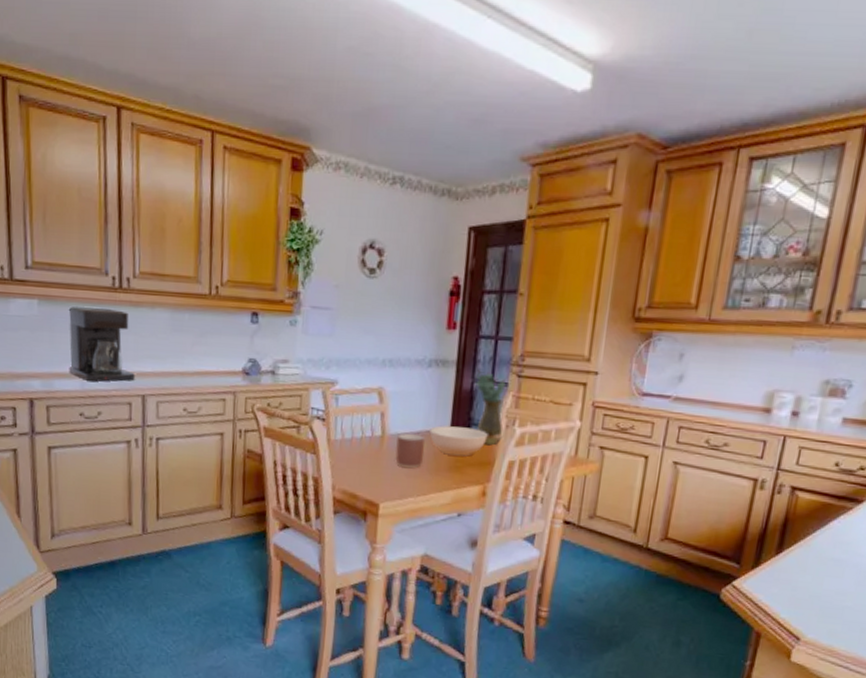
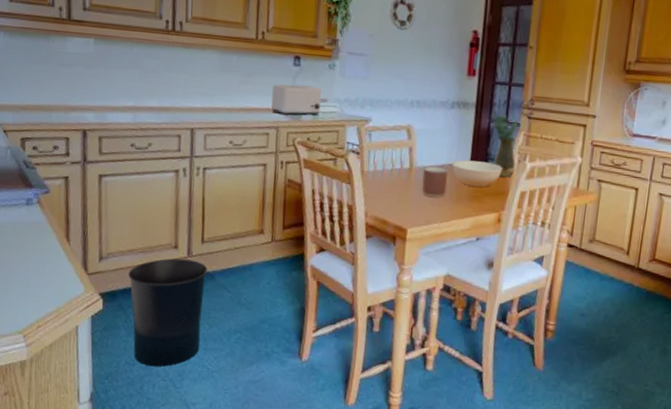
coffee maker: present [69,307,135,382] -> none [122,46,185,116]
waste bin: none [82,535,164,650] -> present [128,258,208,367]
toaster: none [228,344,283,380] -> present [271,84,322,116]

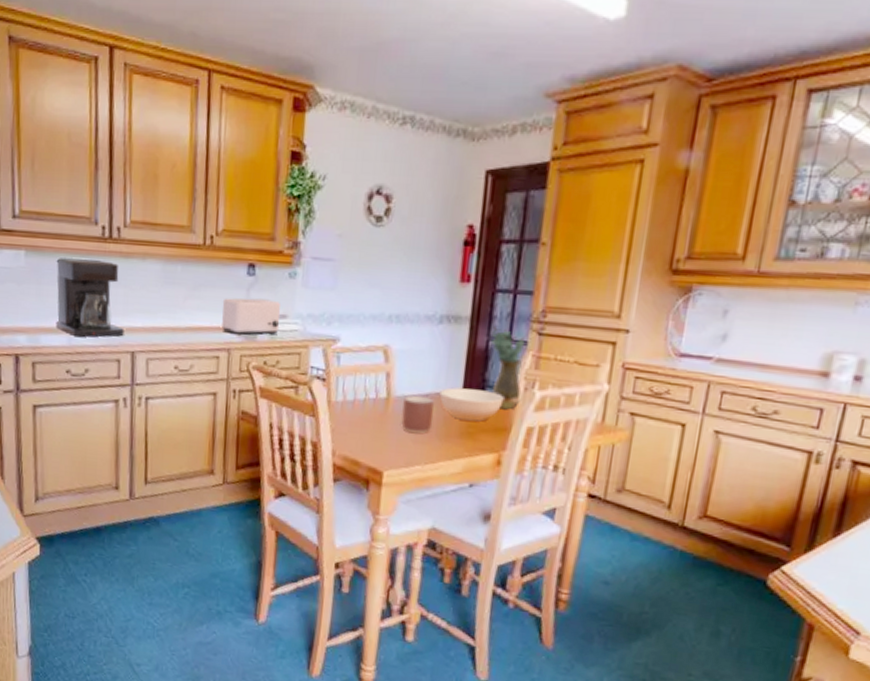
coffee maker: none [122,46,185,116] -> present [56,258,124,337]
waste bin: present [128,258,208,367] -> none [66,500,152,621]

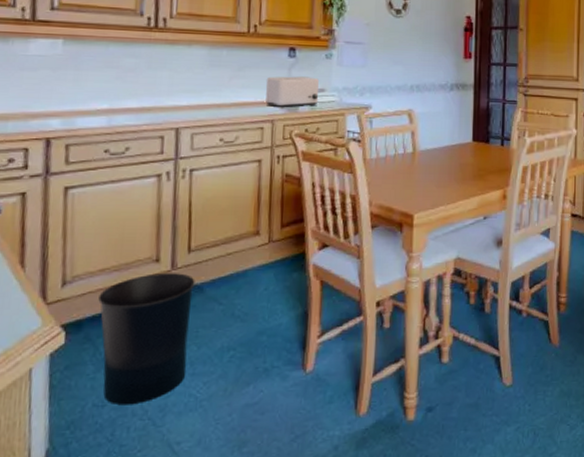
coffee maker: present [56,258,124,337] -> none [94,46,169,117]
waste bin: none [66,500,152,621] -> present [98,273,195,404]
mug: present [401,396,435,434] -> none [425,149,452,180]
bowl: present [439,387,504,422] -> none [455,140,504,165]
vase: present [491,327,525,410] -> none [491,91,516,154]

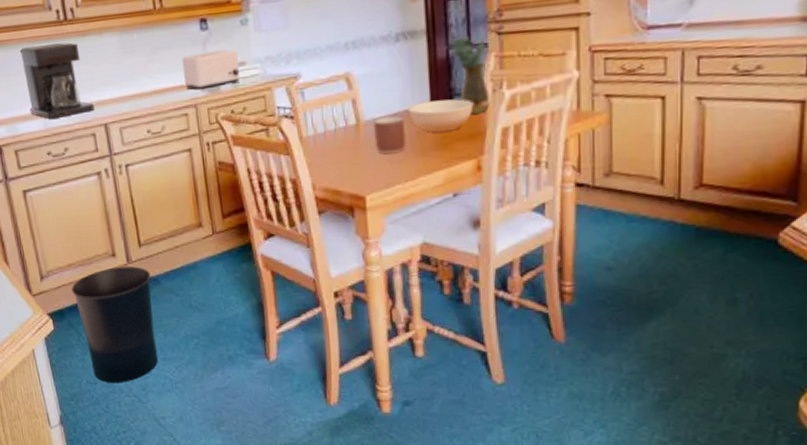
coffee maker: none [94,46,169,117] -> present [20,42,95,119]
mug: none [425,149,452,180] -> present [373,116,407,154]
bowl: none [455,140,504,165] -> present [408,99,474,133]
vase: none [491,91,516,154] -> present [450,35,490,115]

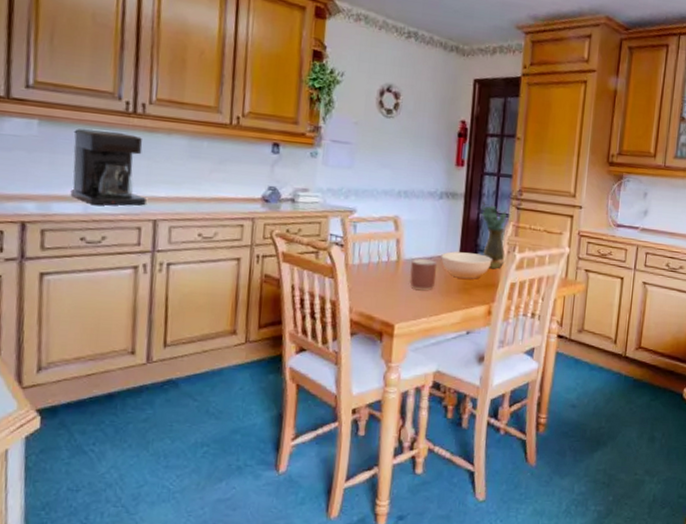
waste bin: present [71,266,159,382] -> none [73,365,170,491]
toaster: present [181,49,241,90] -> none [246,172,303,206]

